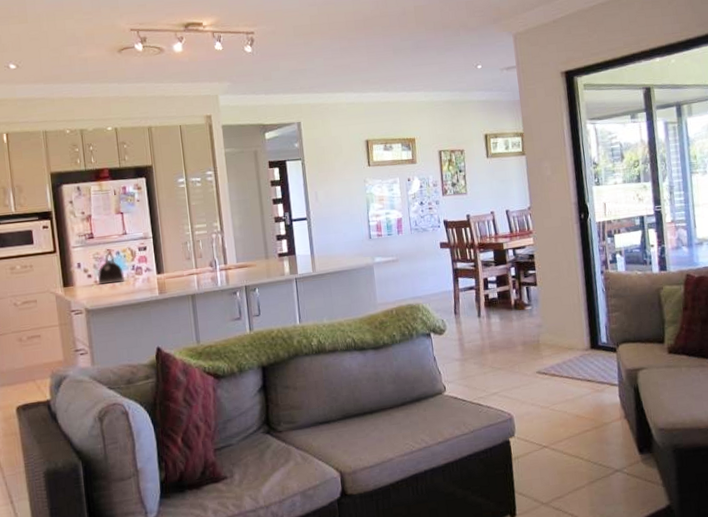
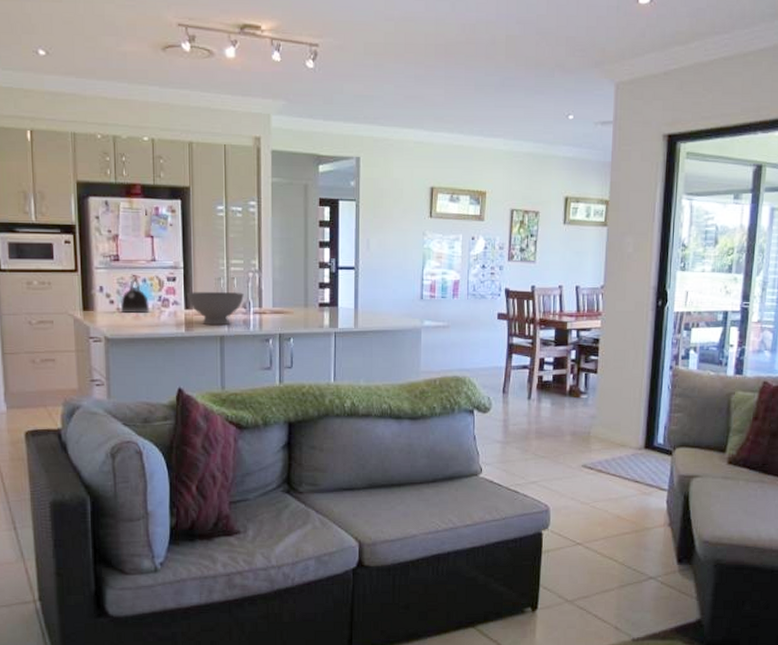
bowl: none [157,253,210,287] -> present [186,292,244,326]

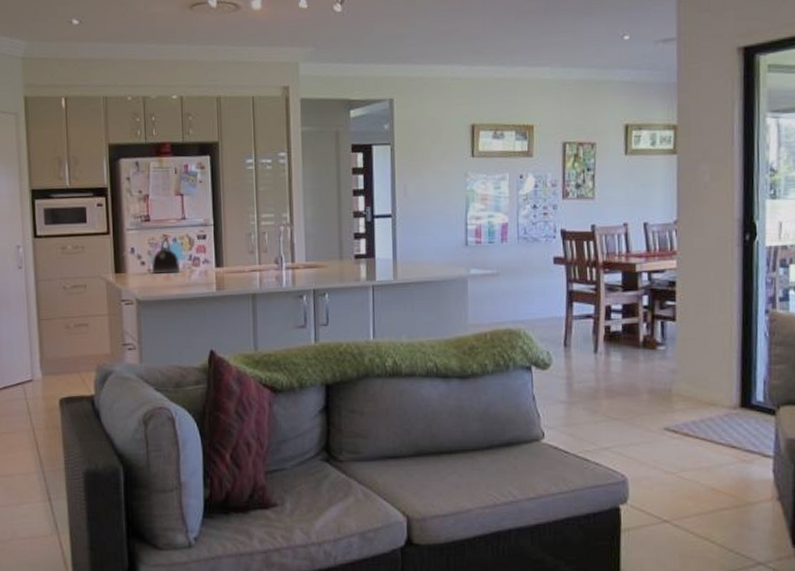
bowl: present [186,292,244,326] -> none [217,247,276,284]

